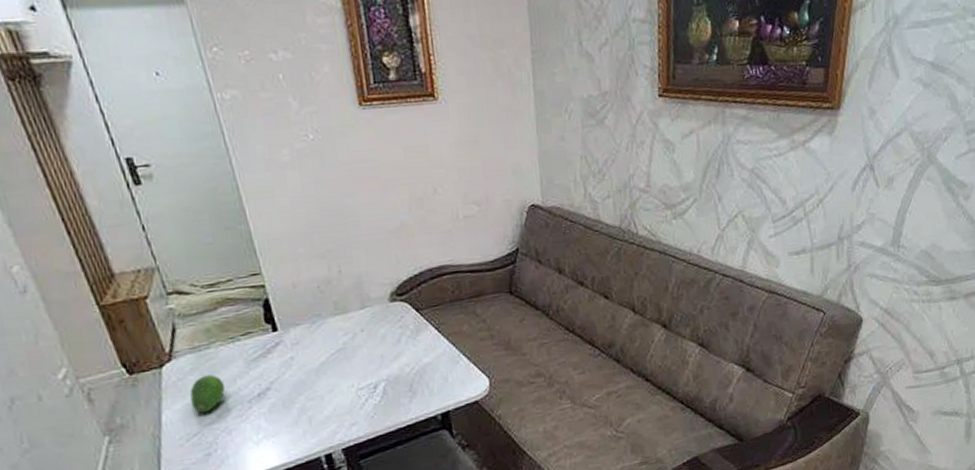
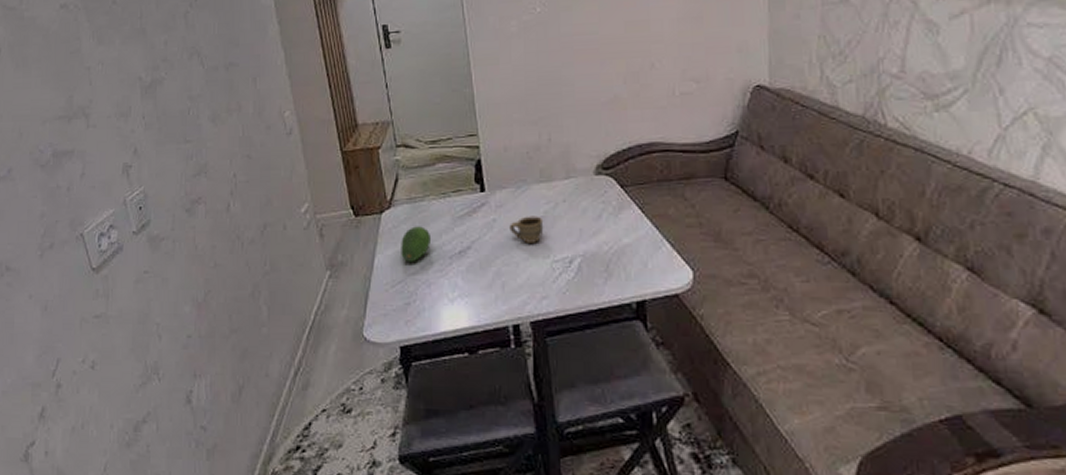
cup: none [308,348,345,376] -> present [509,216,544,243]

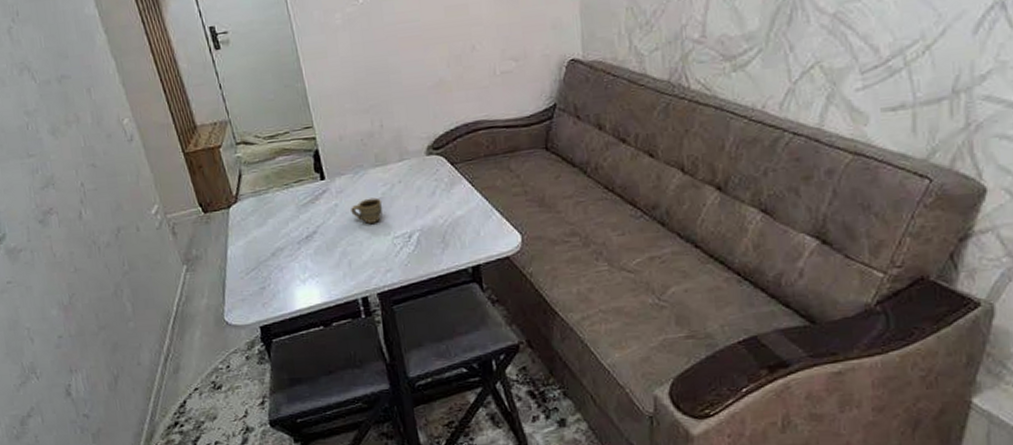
fruit: present [401,226,432,262] -> none [250,216,279,251]

